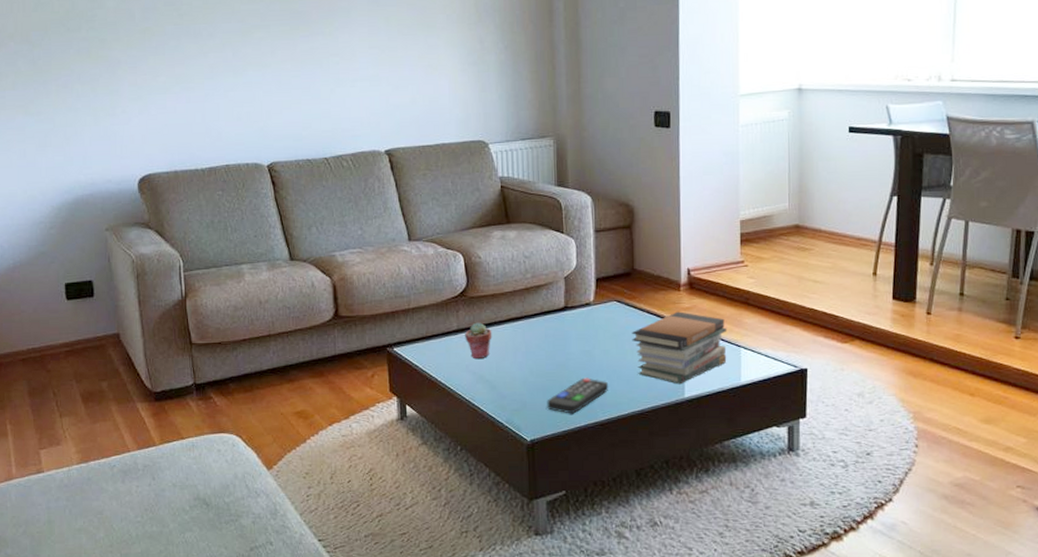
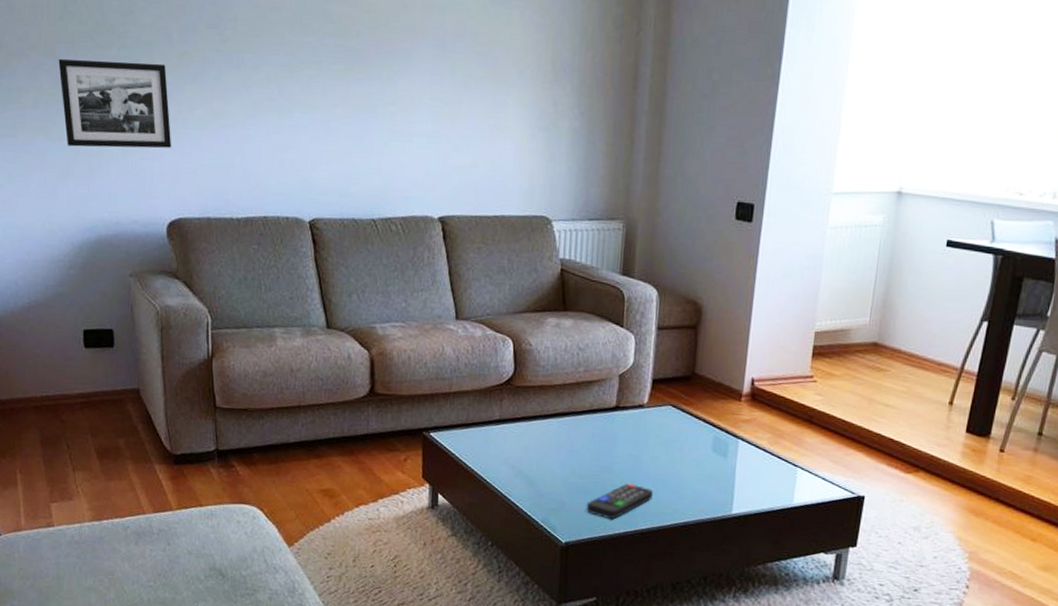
picture frame: none [34,40,139,120] -> present [58,59,172,149]
potted succulent: present [465,322,492,358] -> none [507,414,536,453]
book stack: present [632,311,727,385] -> none [683,423,786,500]

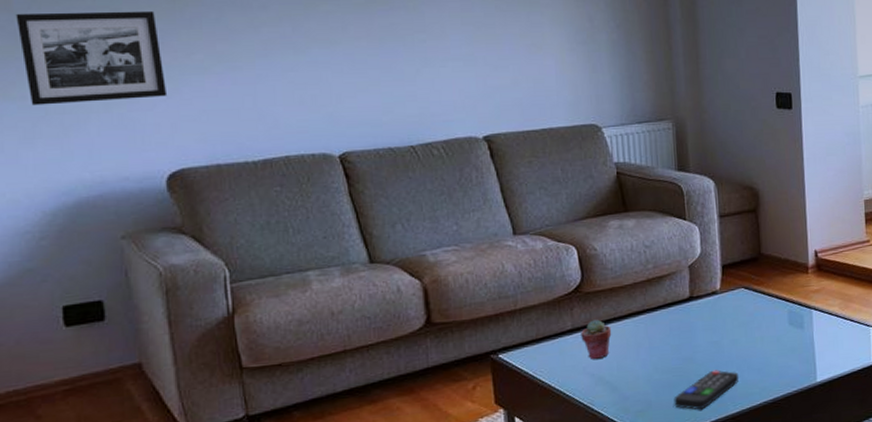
potted succulent: none [507,414,536,453] -> present [581,319,612,359]

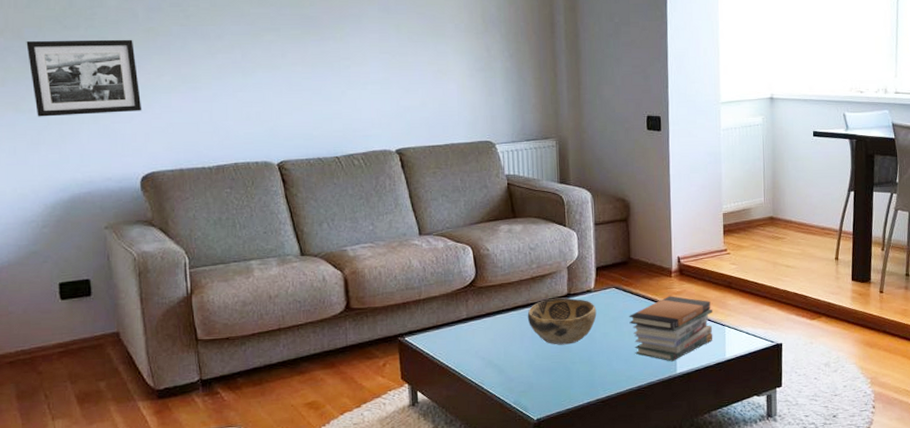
potted succulent: present [581,319,612,359] -> none [474,310,500,345]
decorative bowl: none [643,301,724,356] -> present [527,297,597,345]
remote control: present [674,370,740,410] -> none [552,358,609,393]
book stack: none [761,294,857,370] -> present [629,296,713,362]

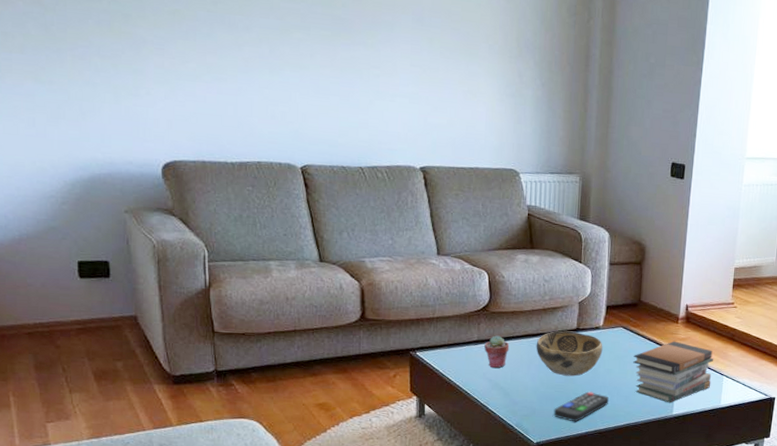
picture frame: present [26,39,142,117] -> none [46,8,166,97]
potted succulent: none [474,310,500,345] -> present [484,335,510,368]
remote control: none [552,358,609,393] -> present [553,391,610,422]

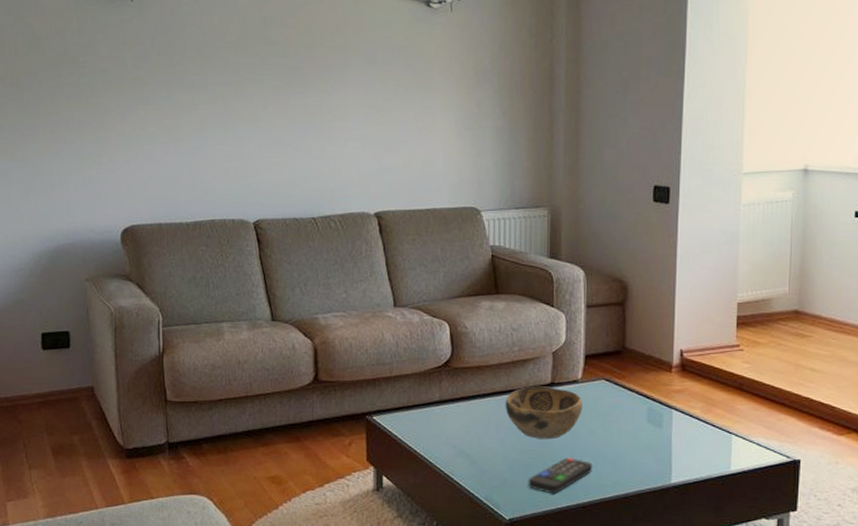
potted succulent: present [484,335,510,368] -> none [447,394,475,432]
book stack: present [633,341,714,403] -> none [619,394,719,470]

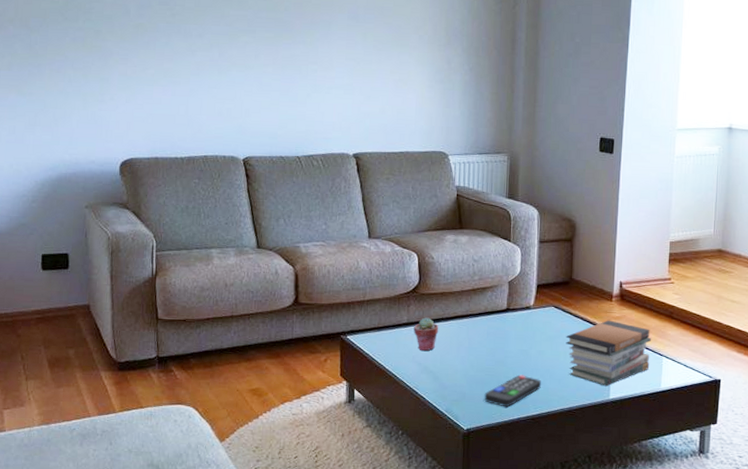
potted succulent: none [447,394,475,432] -> present [414,317,439,351]
decorative bowl: present [505,386,583,440] -> none [465,311,534,359]
book stack: none [619,394,719,470] -> present [566,320,652,387]

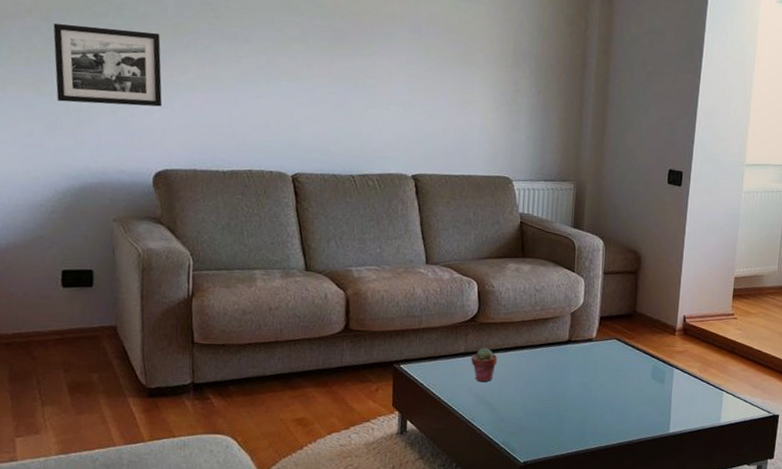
picture frame: none [31,30,127,101] -> present [53,24,163,107]
remote control: present [484,374,542,407] -> none [542,407,602,441]
book stack: present [566,320,652,387] -> none [627,354,713,421]

